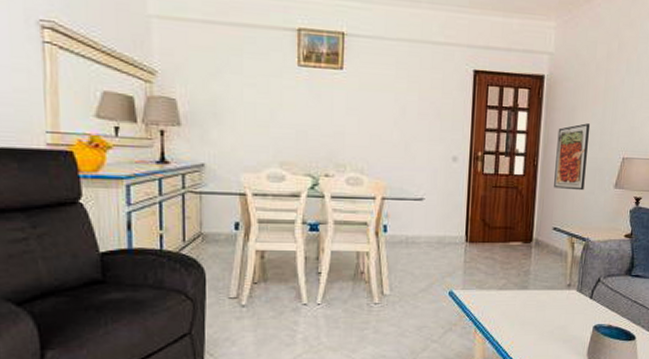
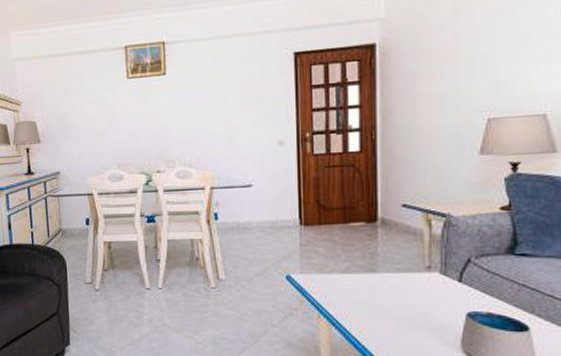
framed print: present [554,123,591,191] -> none [398,86,440,162]

